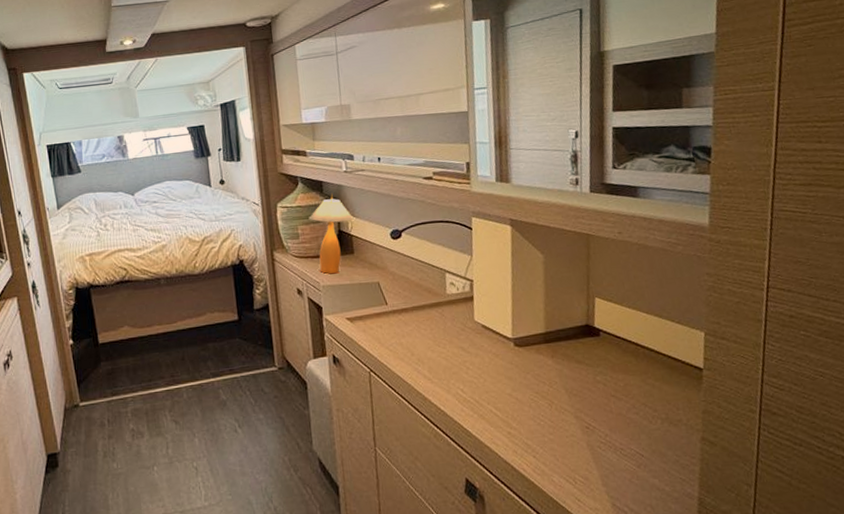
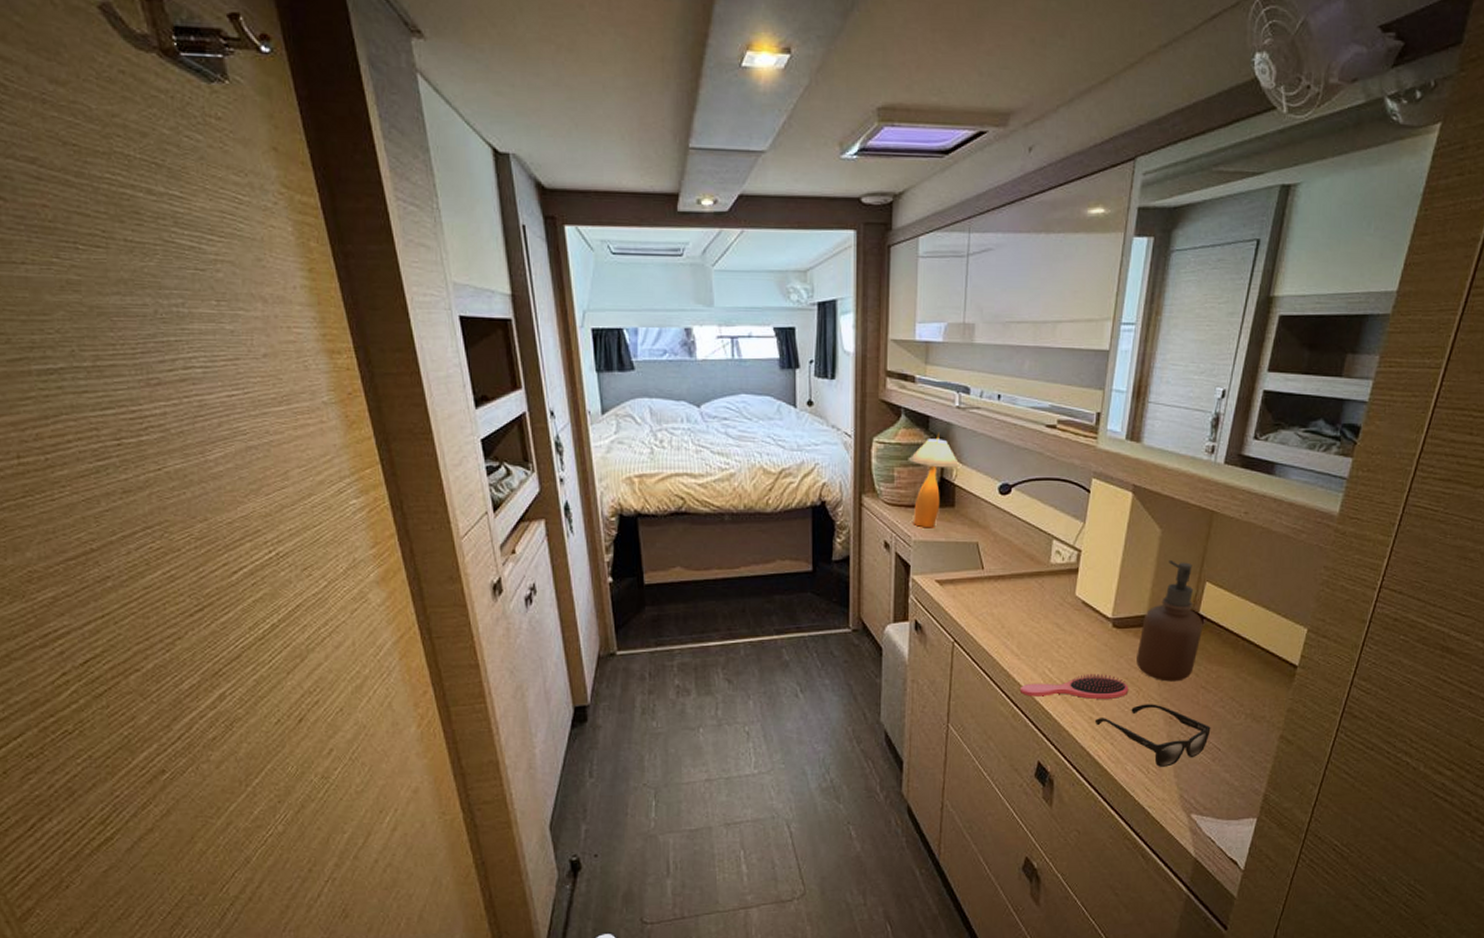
hairbrush: none [437,390,541,417] -> present [1019,674,1129,699]
sunglasses: none [513,415,630,477] -> present [1094,704,1211,767]
soap dispenser: none [542,281,602,393] -> present [1136,561,1203,682]

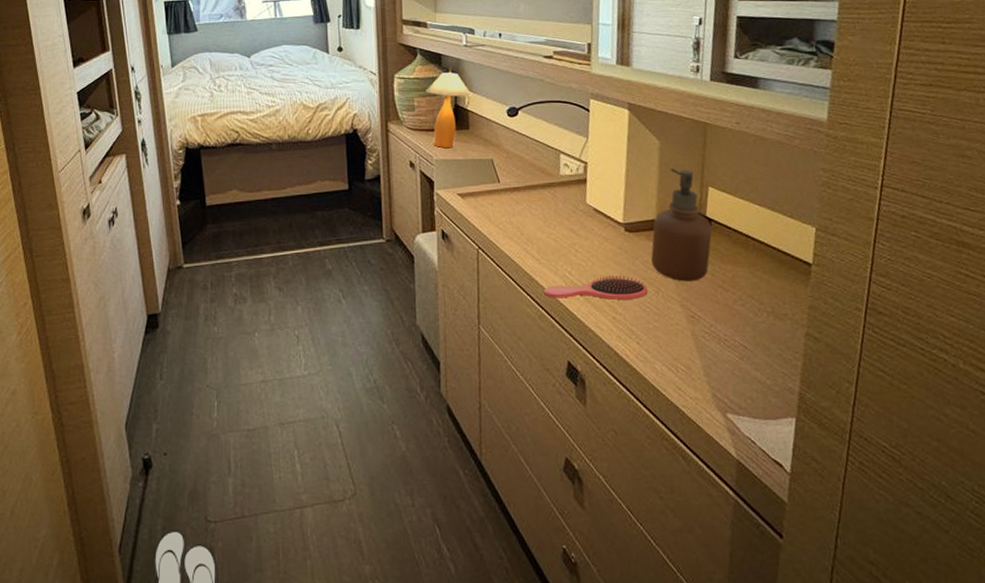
sunglasses: present [1094,704,1211,767] -> none [618,303,735,366]

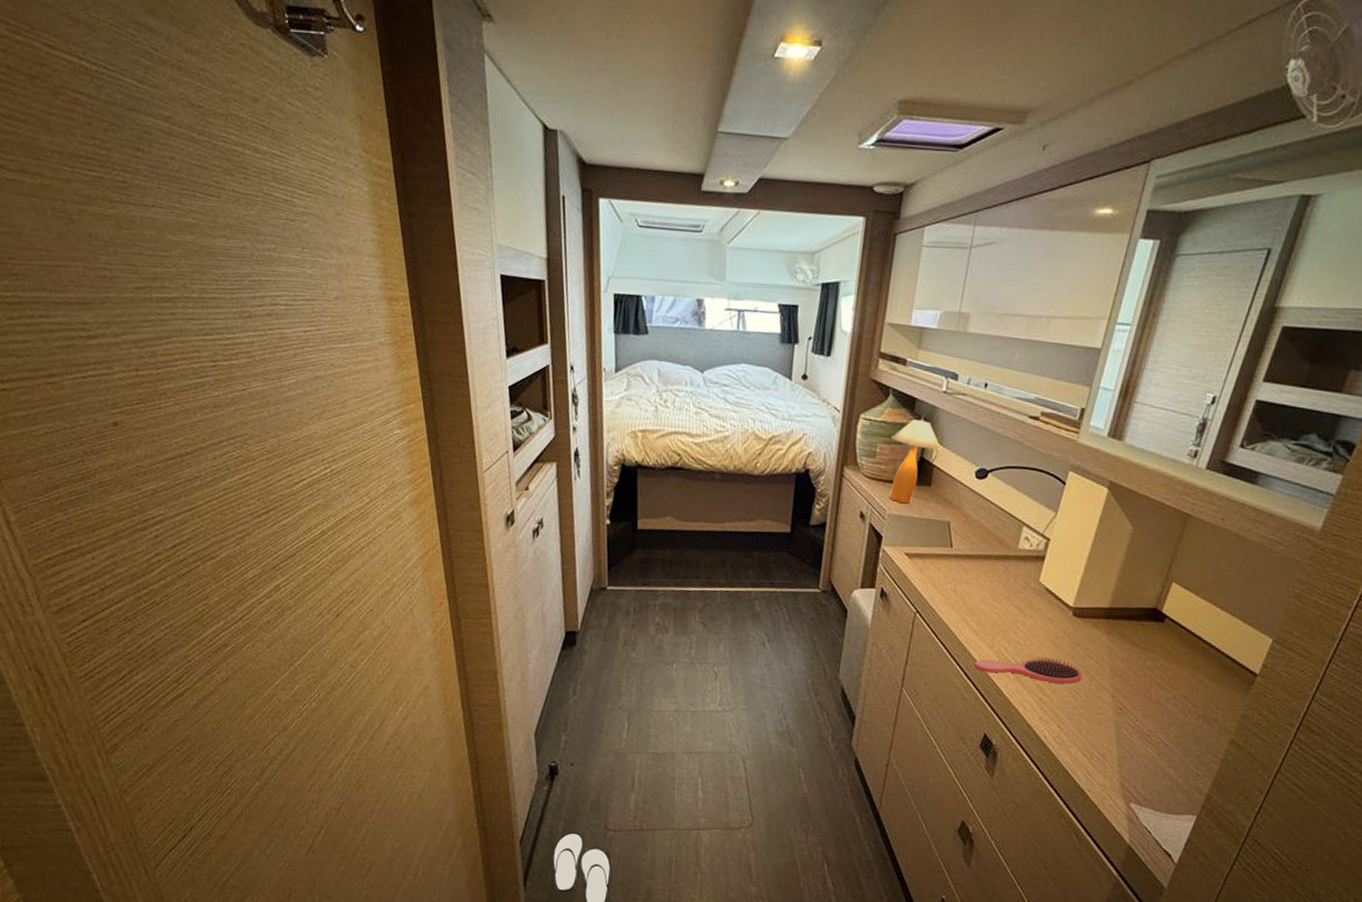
soap dispenser: present [651,169,713,282] -> none [1092,558,1165,675]

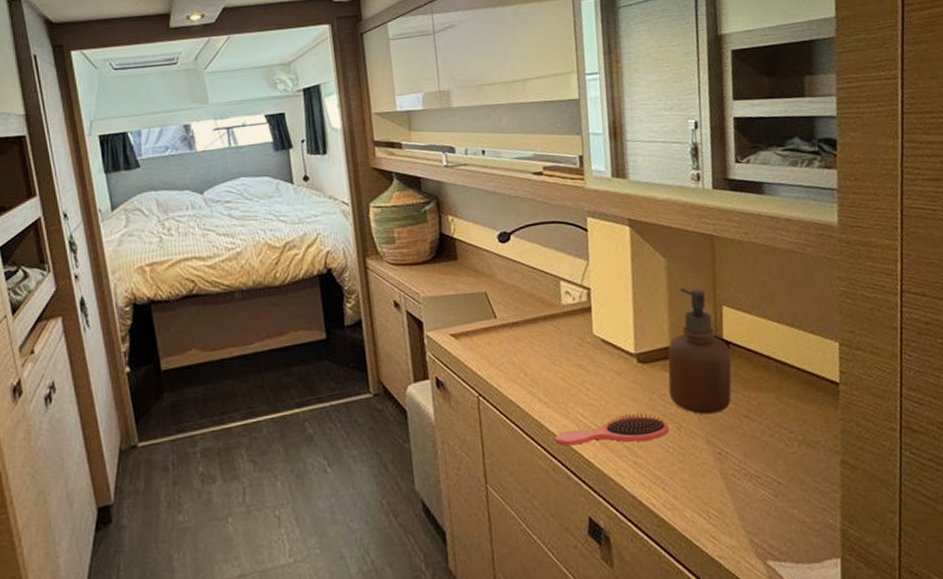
table lamp: present [888,413,941,504] -> none [405,190,457,284]
soap dispenser: none [1092,558,1165,675] -> present [667,288,732,415]

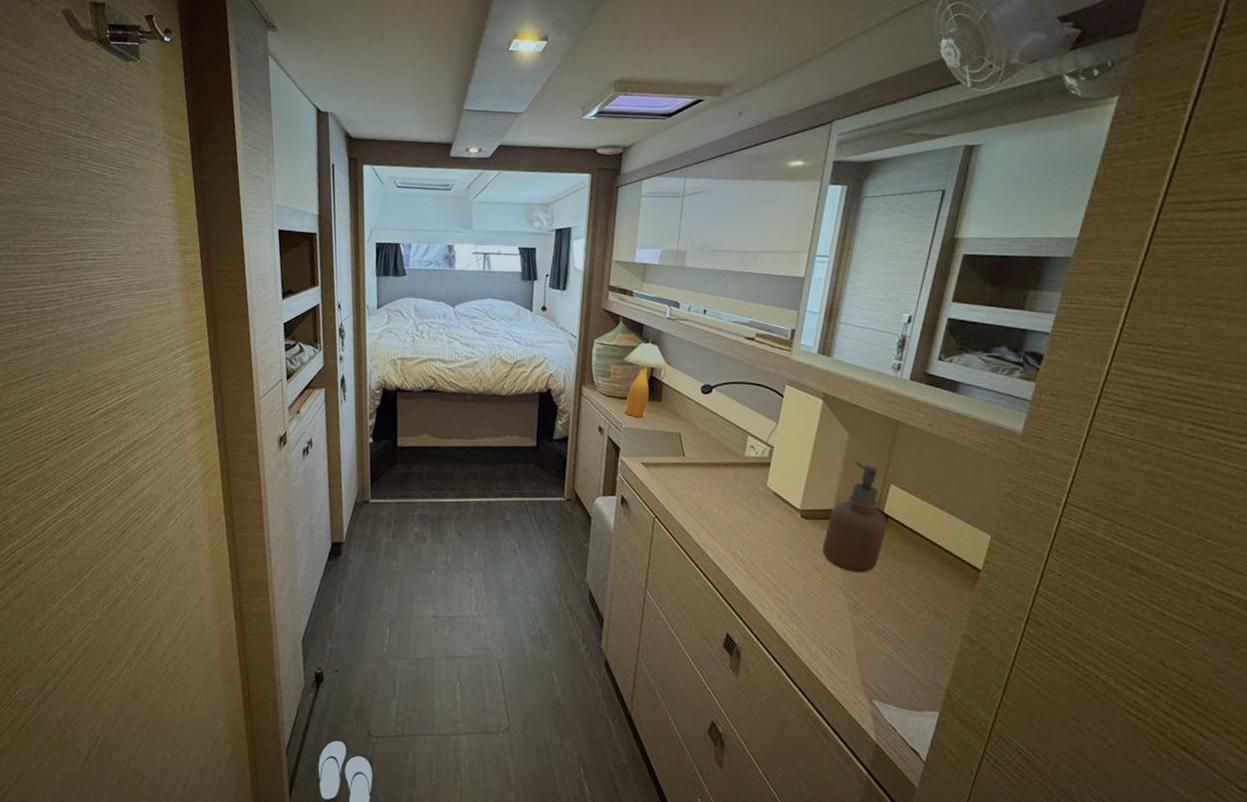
table lamp: none [405,190,457,284] -> present [623,337,668,418]
hairbrush: present [554,413,669,446] -> none [712,557,815,583]

